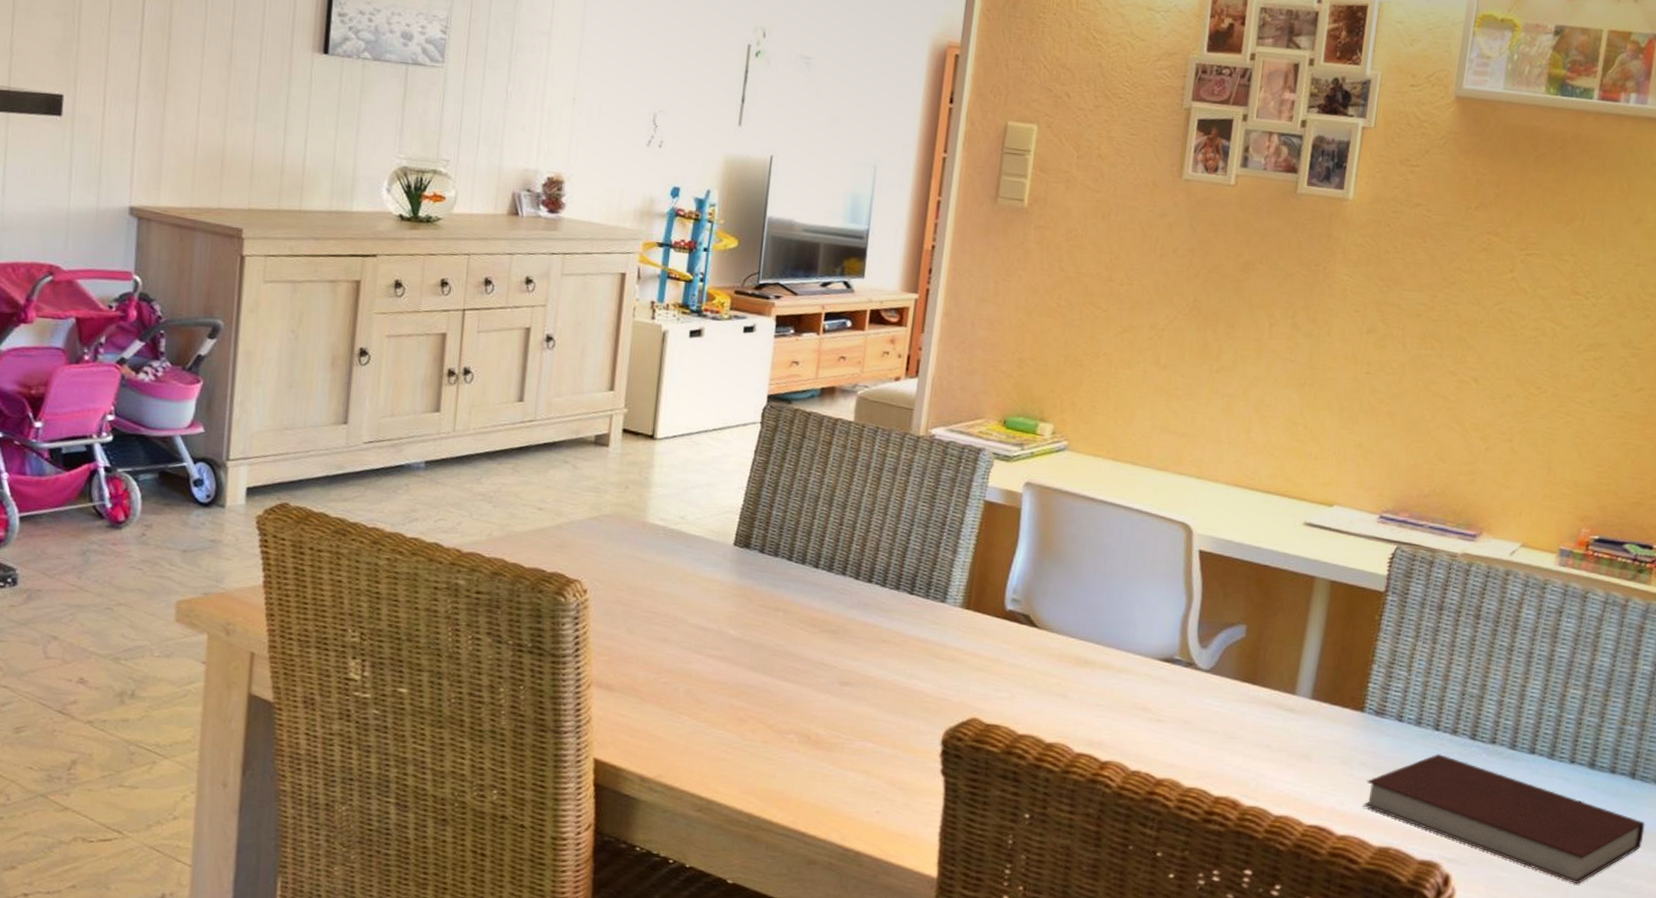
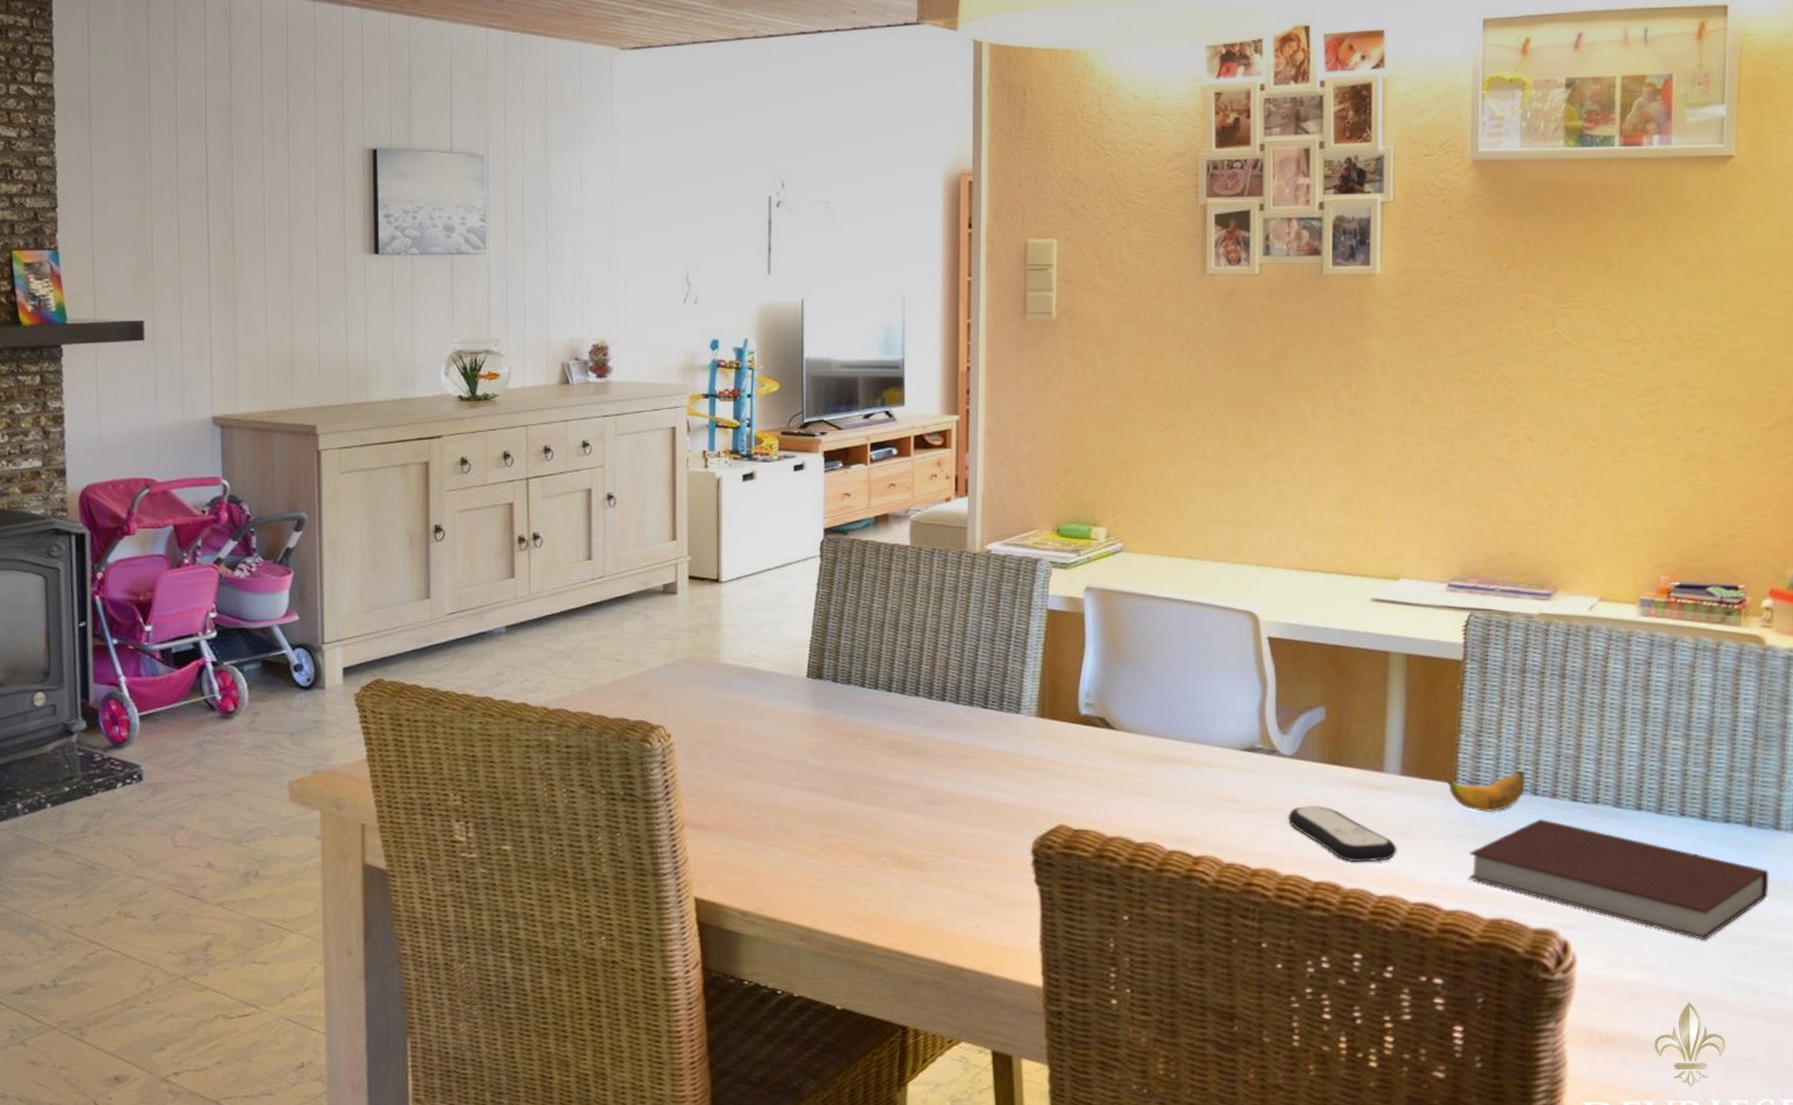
remote control: none [1197,721,1299,782] -> present [1288,806,1397,862]
banana: none [1355,705,1430,744] -> present [1447,770,1525,813]

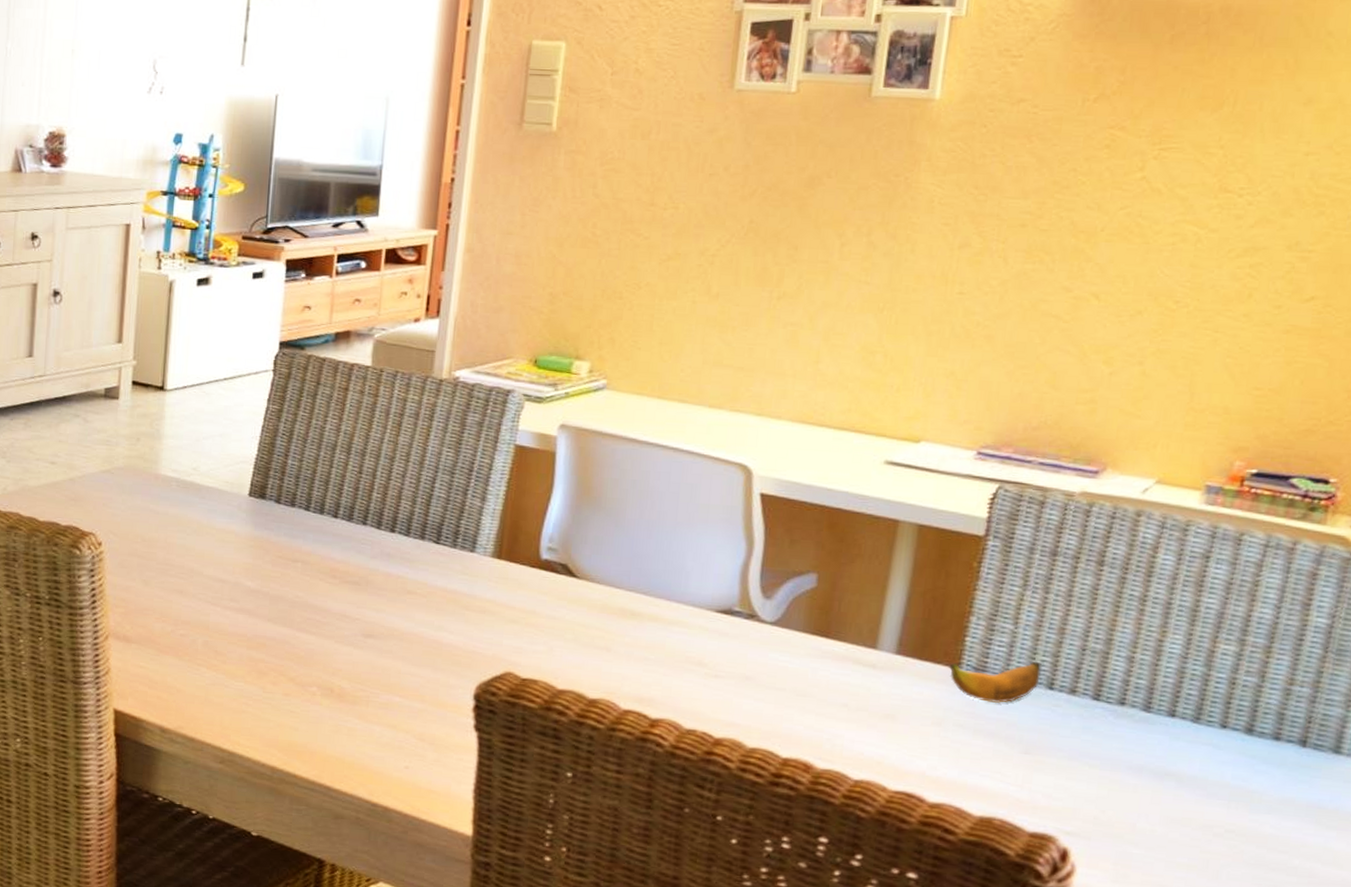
remote control: present [1288,806,1397,862] -> none [761,677,882,744]
notebook: present [1468,819,1769,941] -> none [961,716,1320,865]

